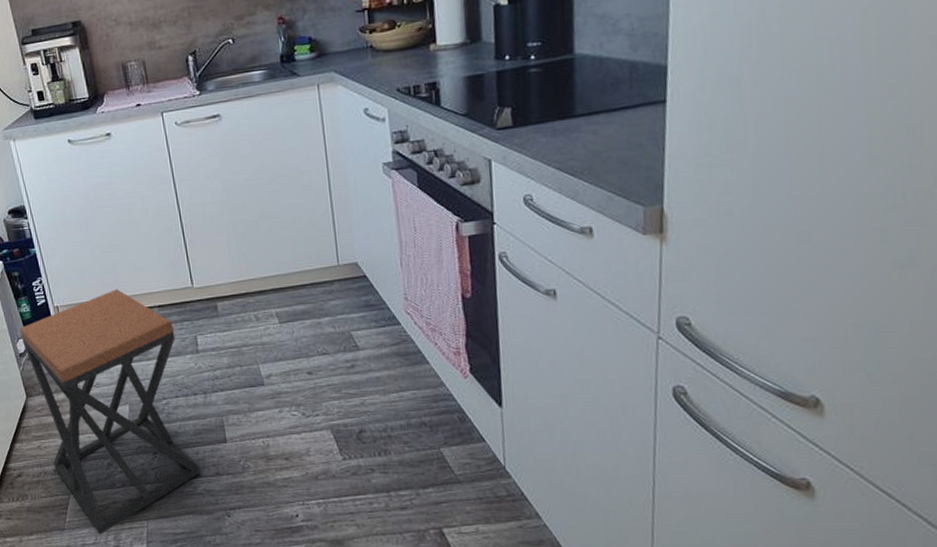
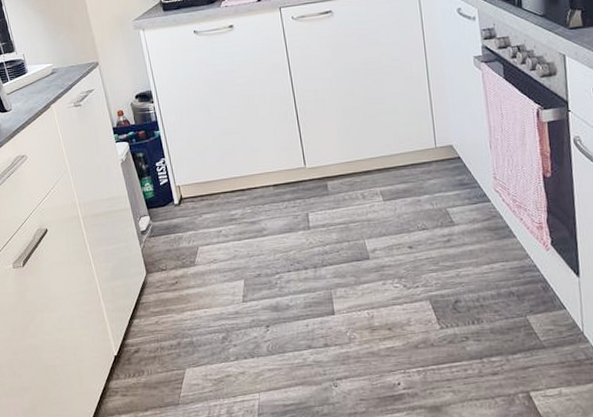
stool: present [20,289,201,535] -> none [142,169,310,409]

